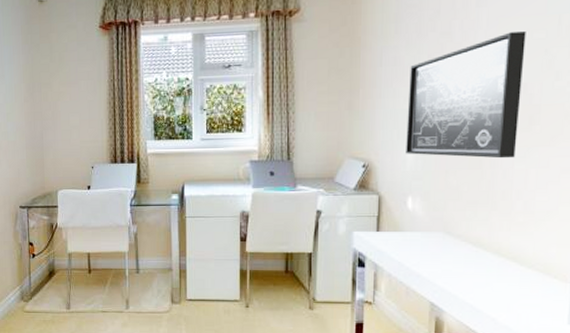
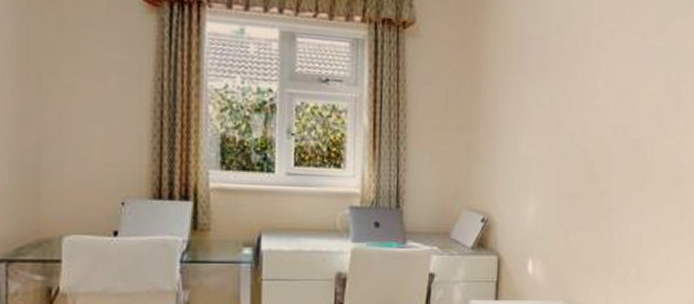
wall art: present [406,31,526,159] -> none [527,82,640,220]

